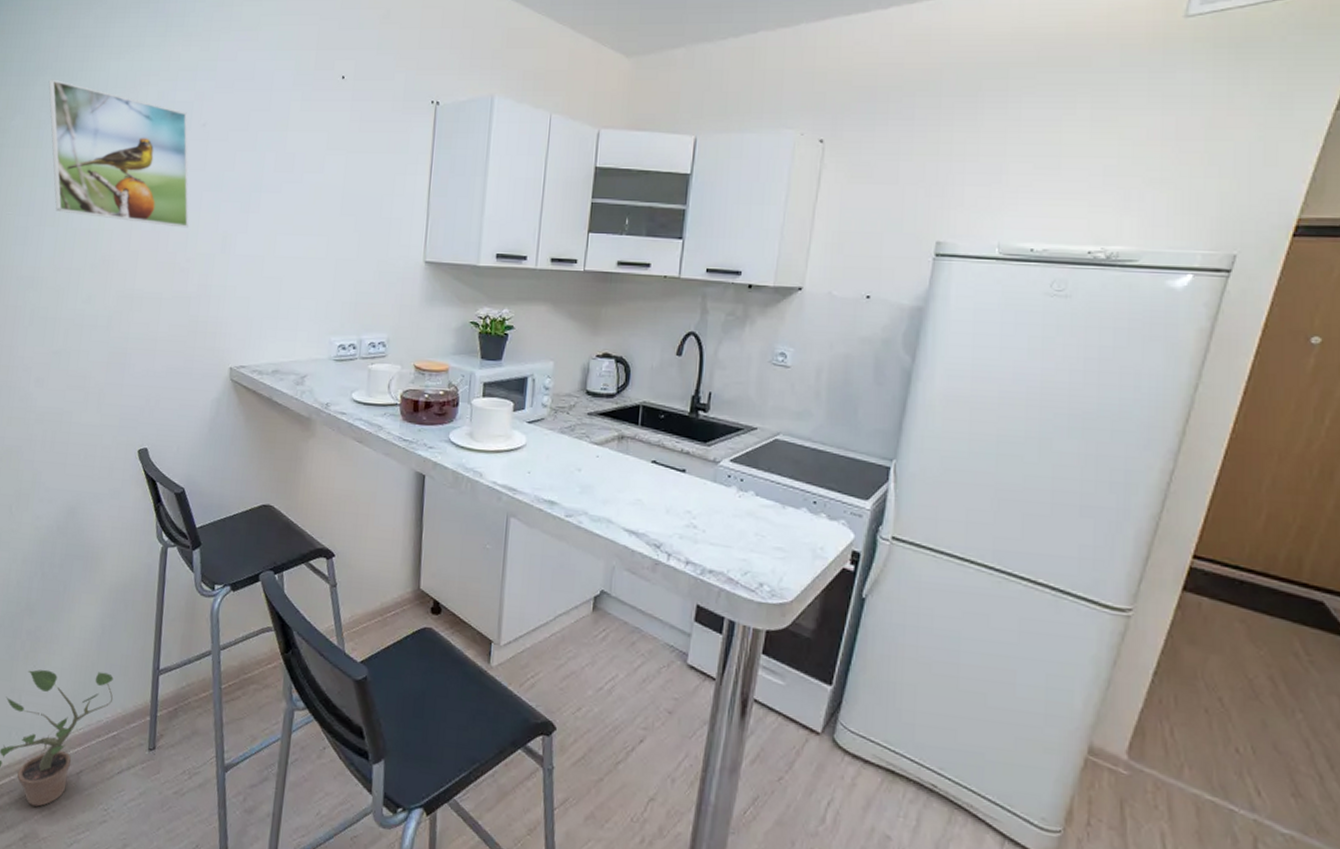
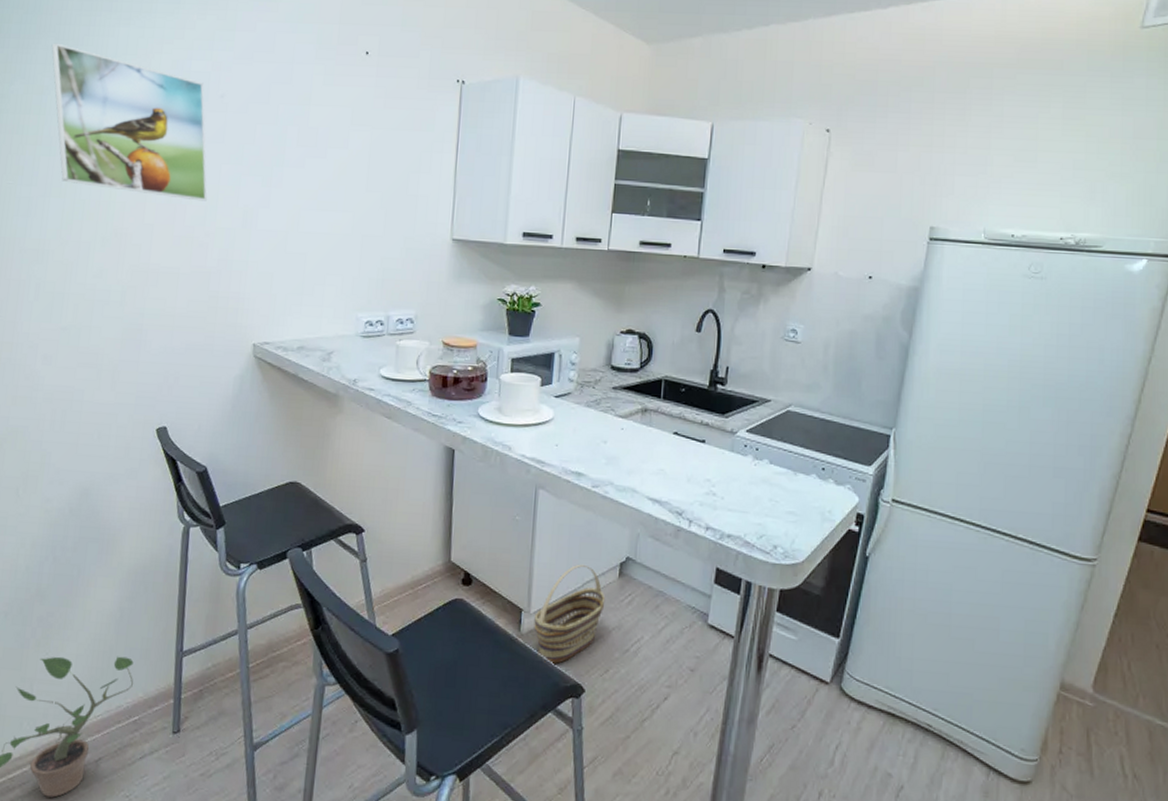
basket: none [504,596,579,699] -> present [534,564,606,664]

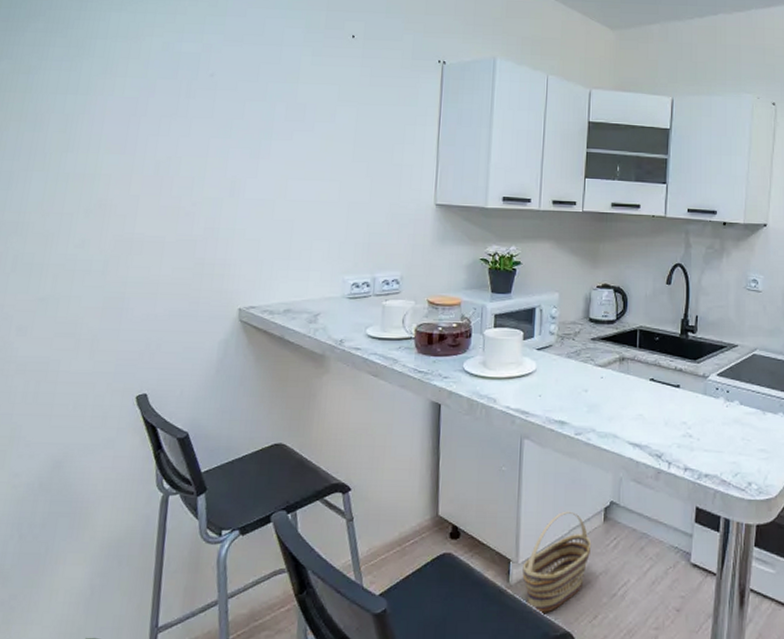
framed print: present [51,43,208,202] -> none [40,26,195,173]

